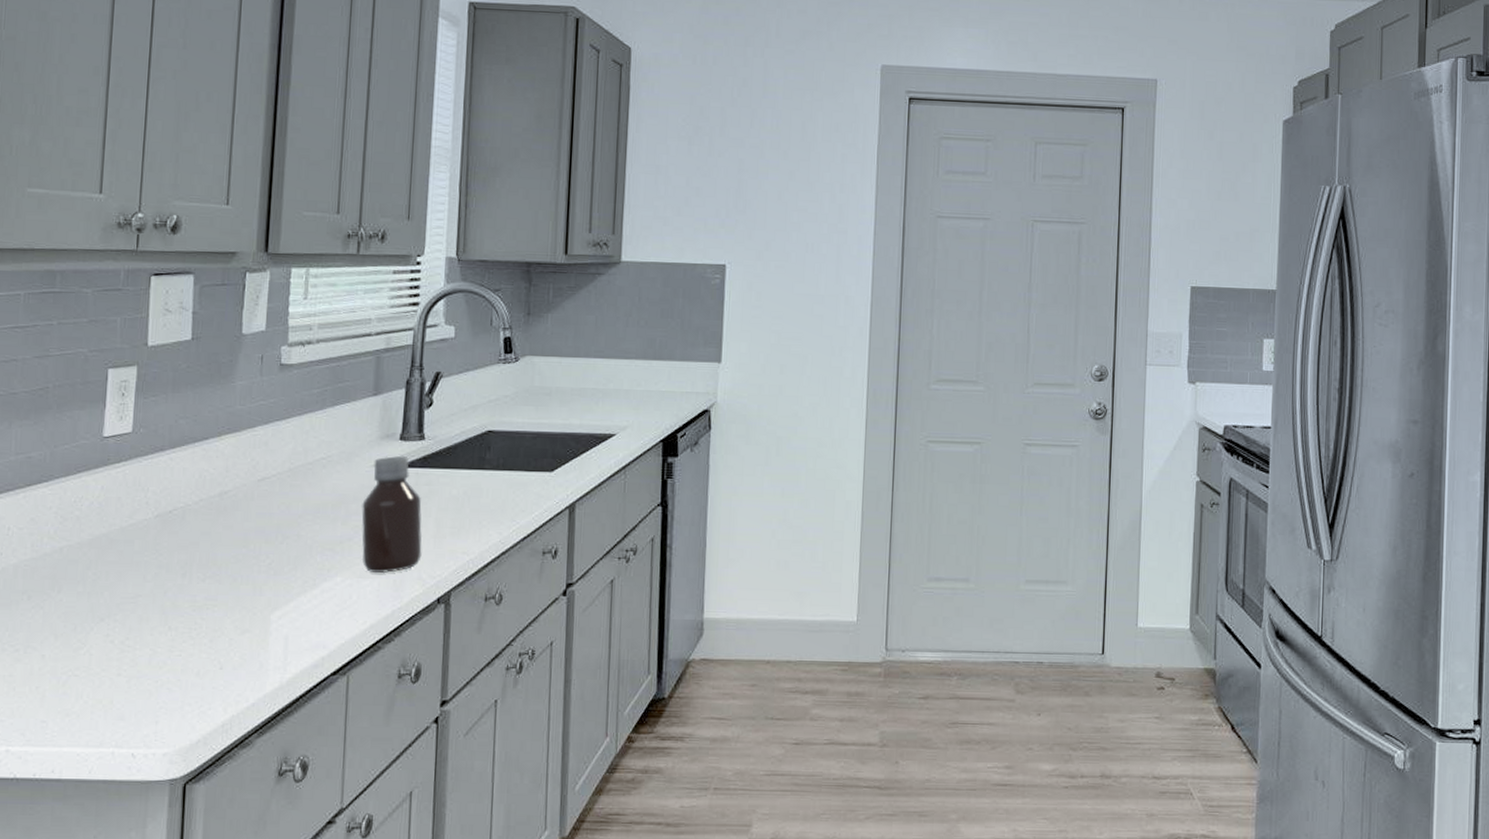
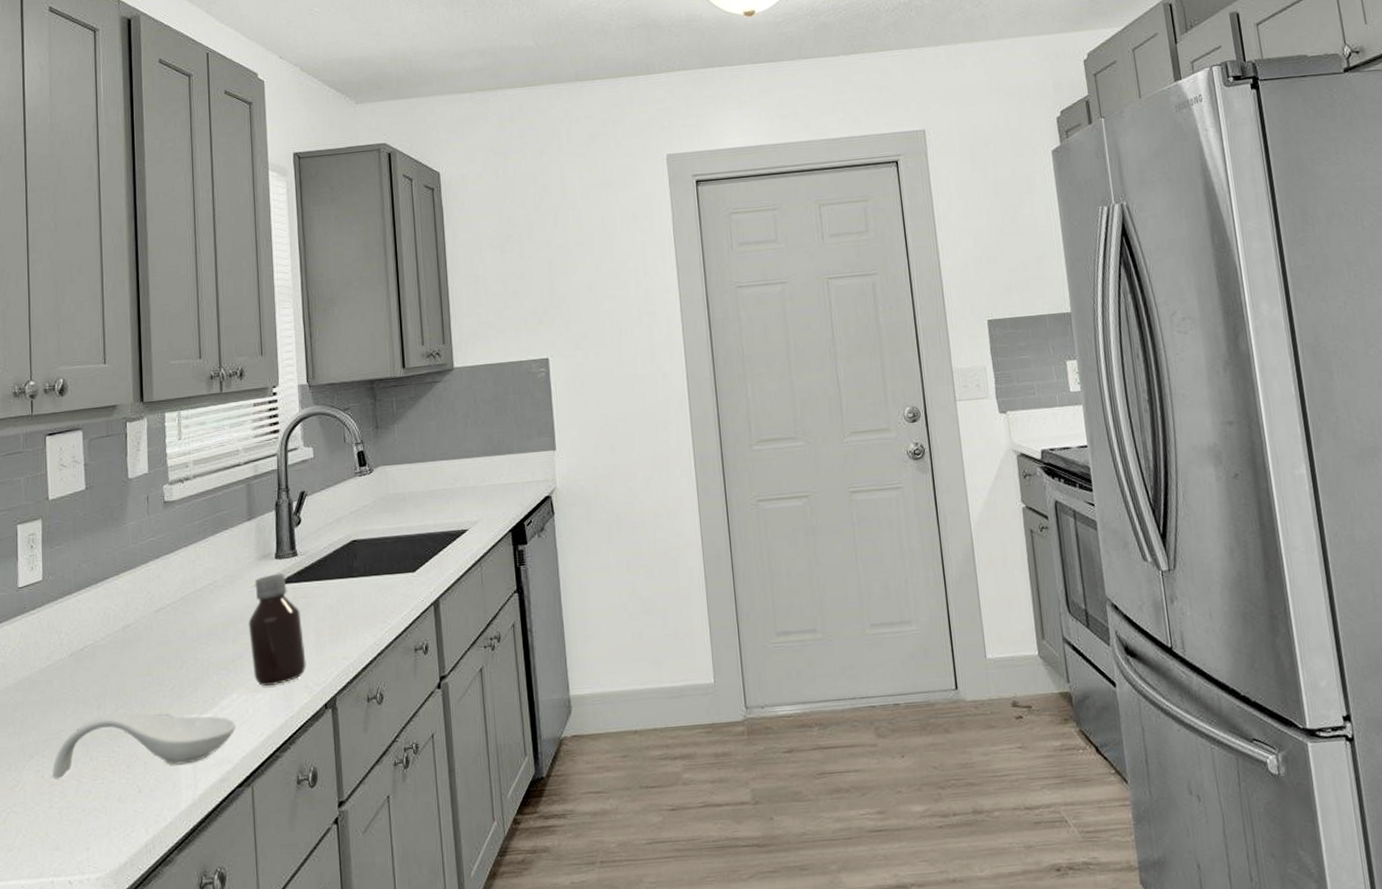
spoon rest: none [124,583,337,646] -> present [53,712,236,779]

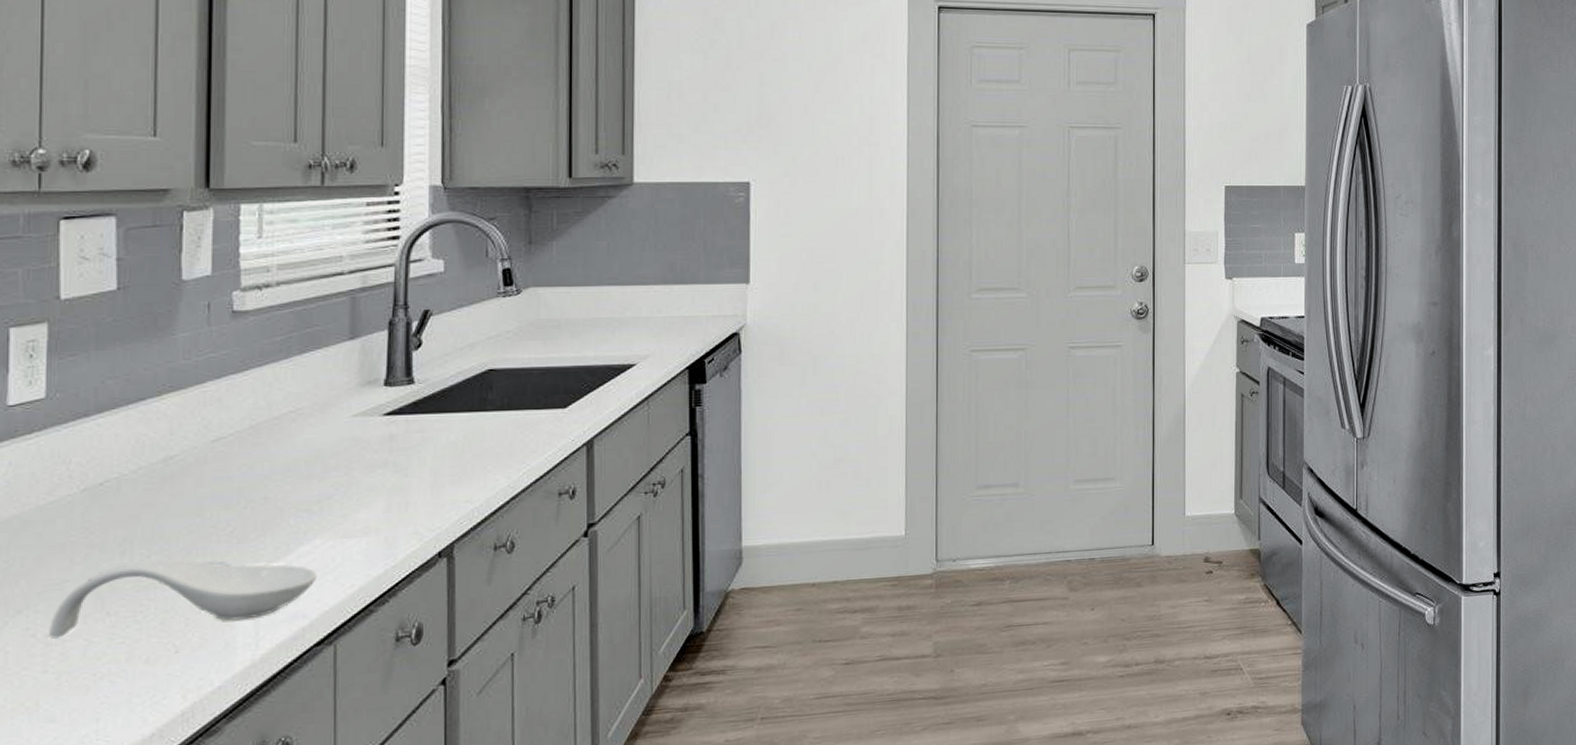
bottle: present [248,573,306,686] -> none [342,403,417,531]

